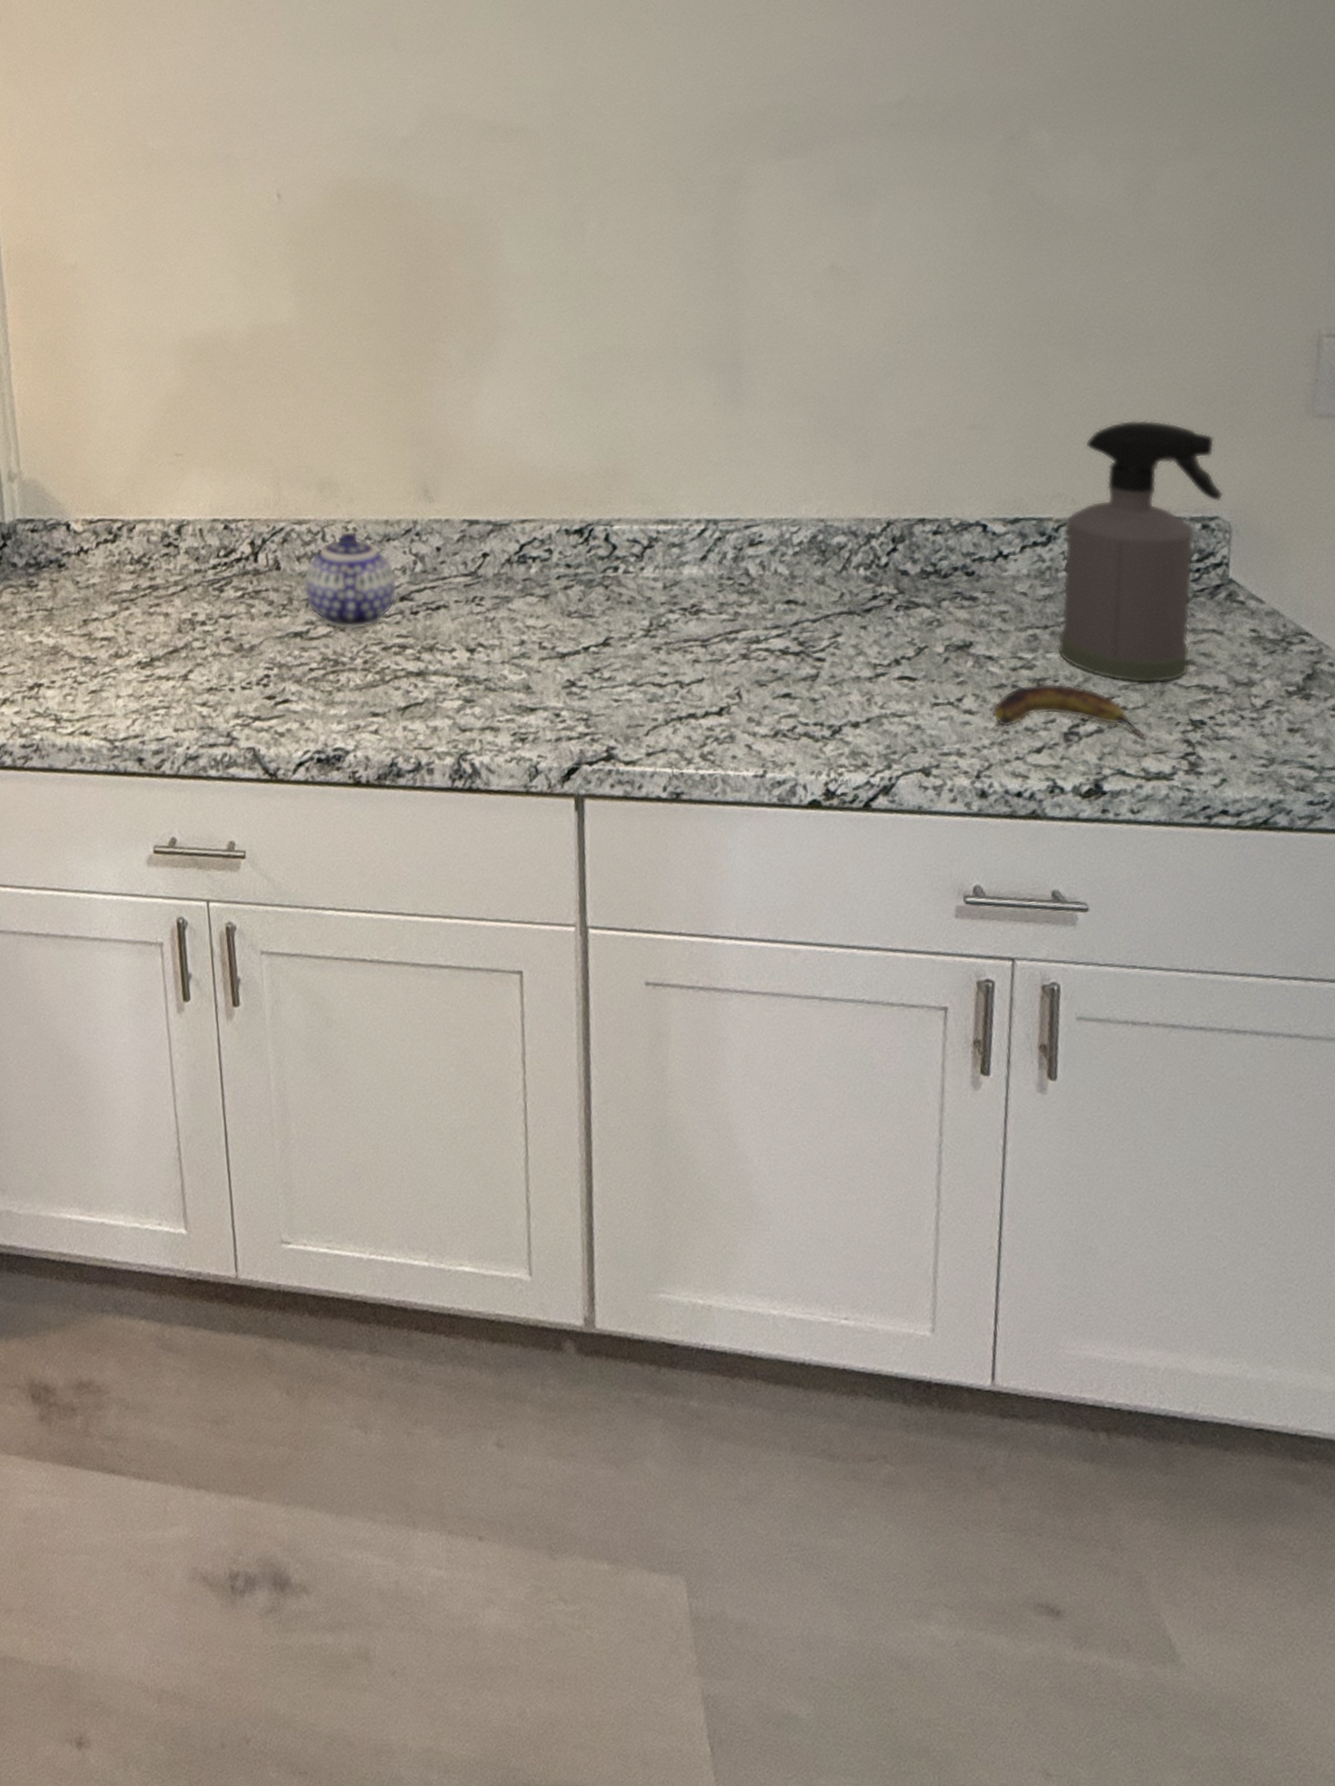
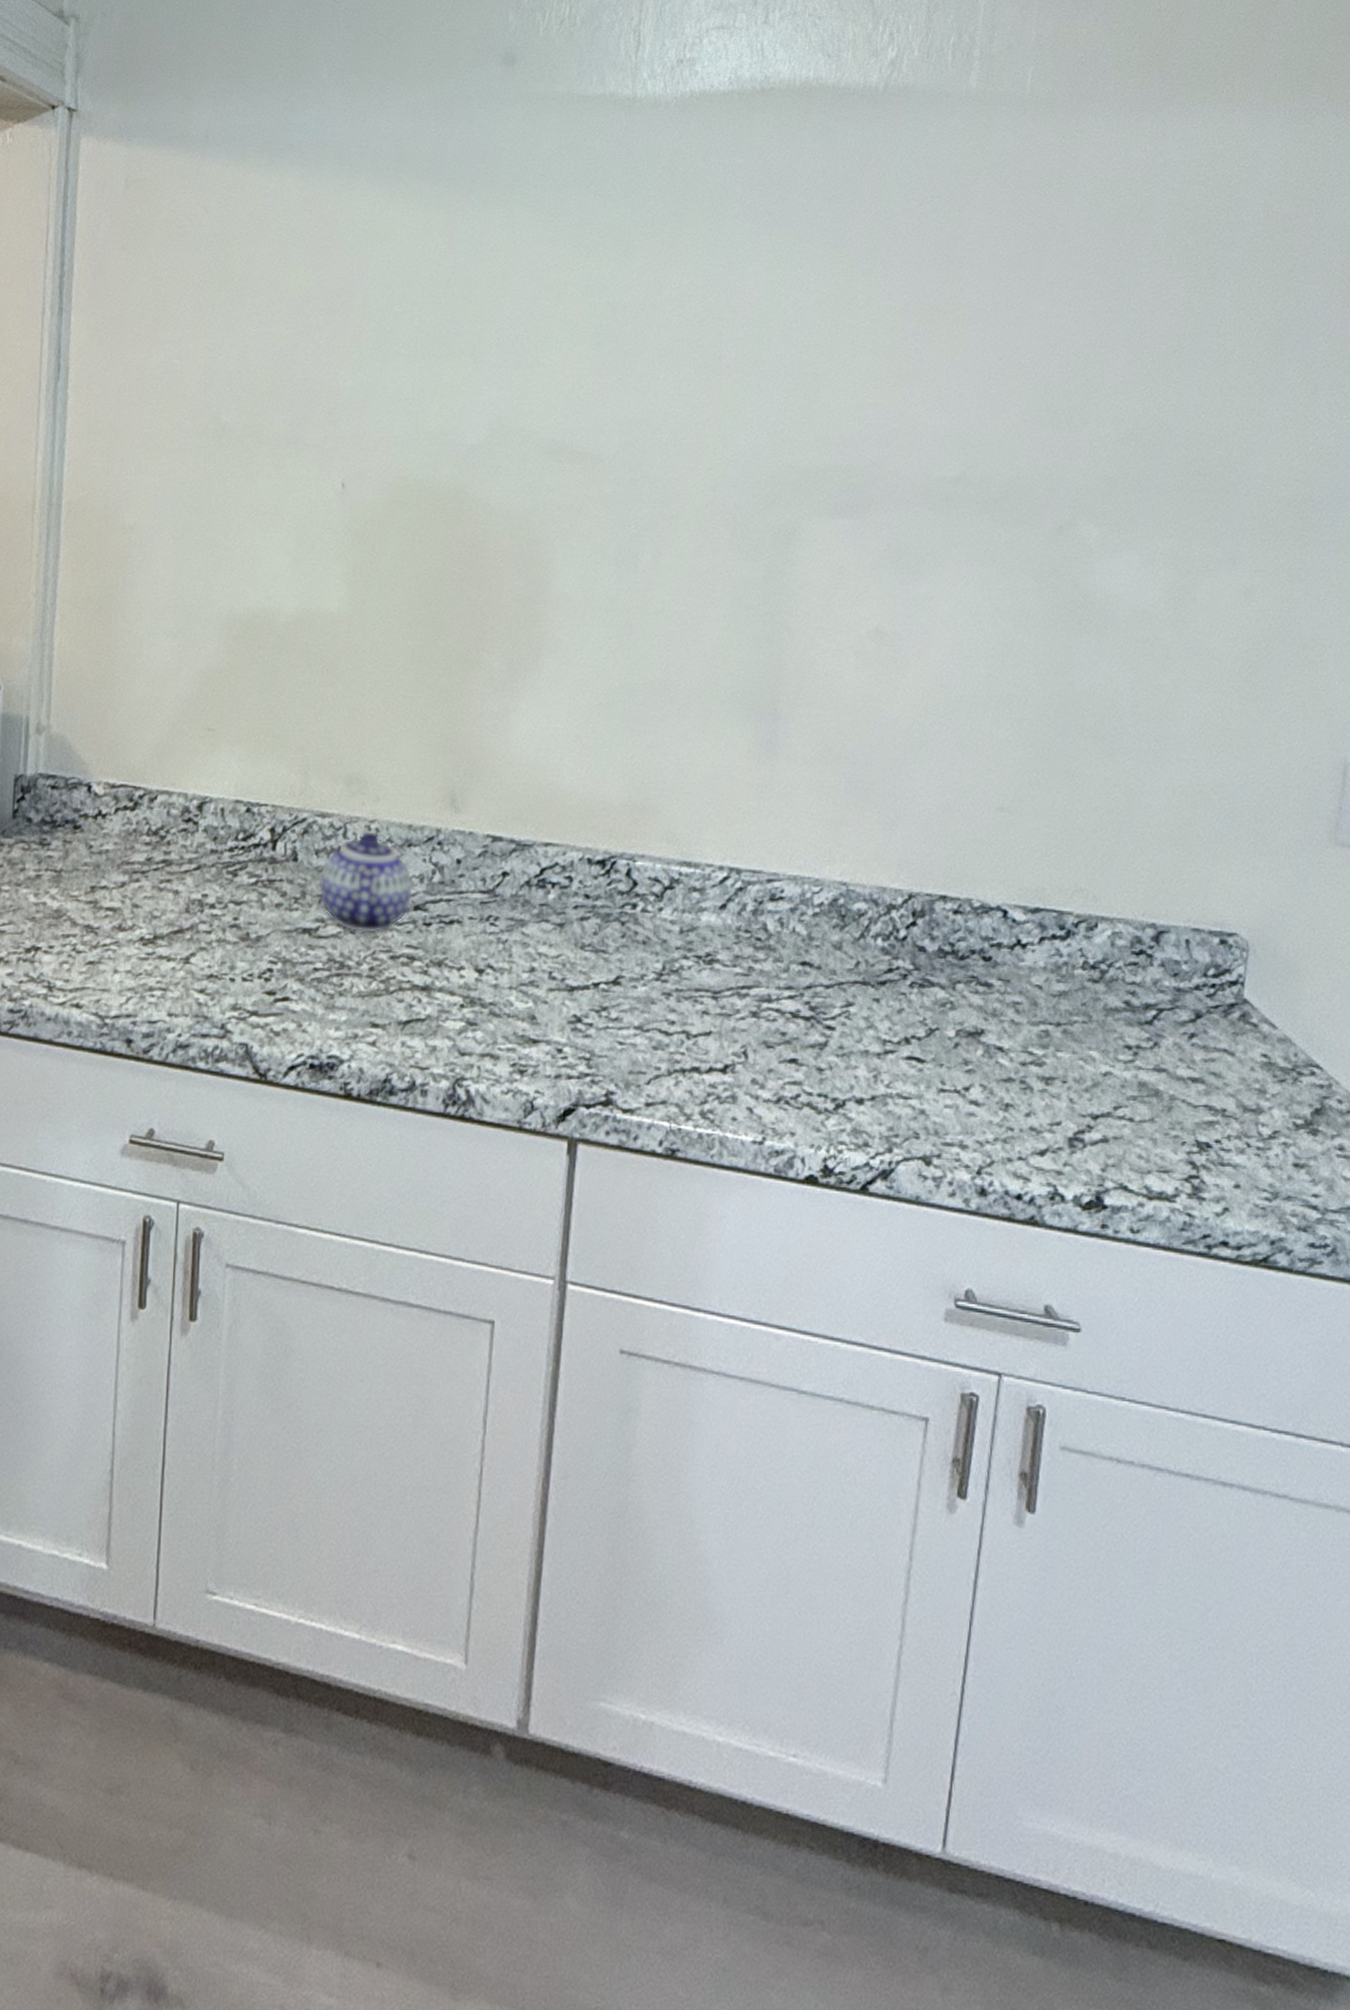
banana: present [992,683,1148,738] -> none [998,1082,1153,1153]
spray bottle: present [1057,419,1223,684] -> none [1068,824,1242,1098]

